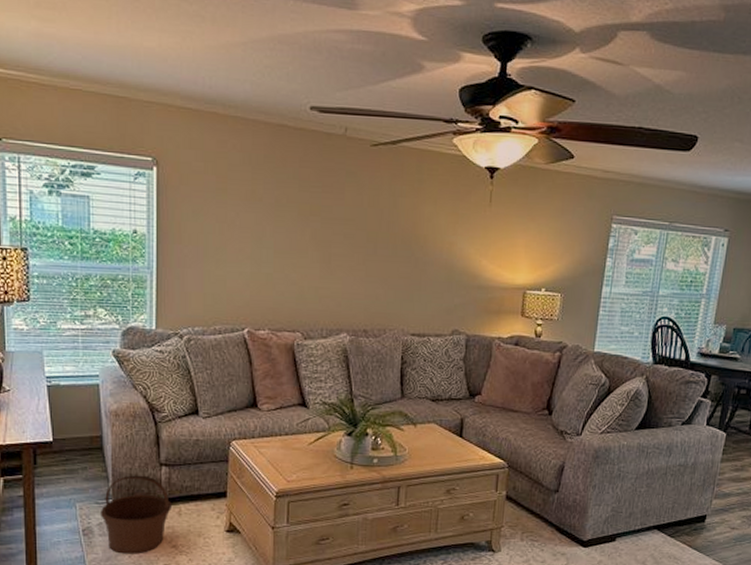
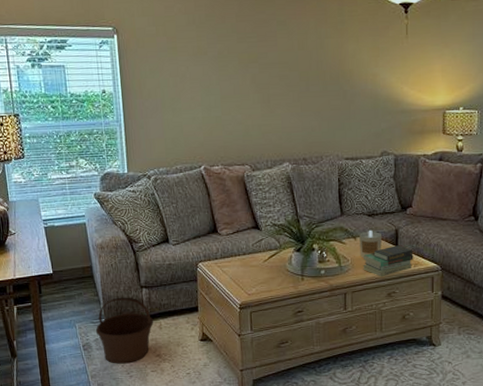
candle: none [419,416,445,448] -> present [359,229,382,258]
books: none [421,436,479,471] -> present [363,245,414,278]

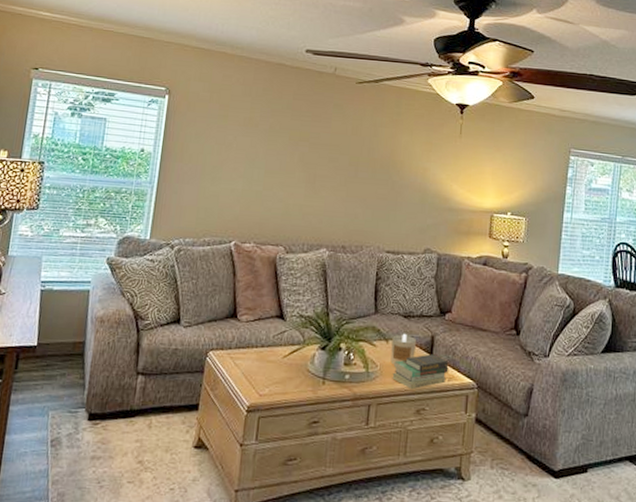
basket: present [95,297,154,364] -> none [70,383,144,469]

